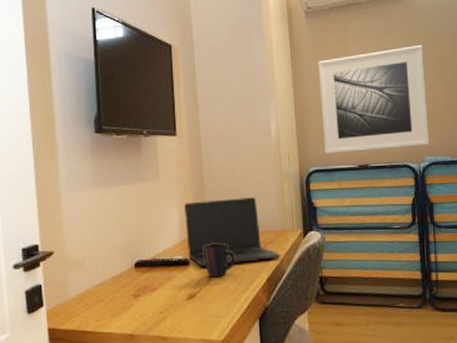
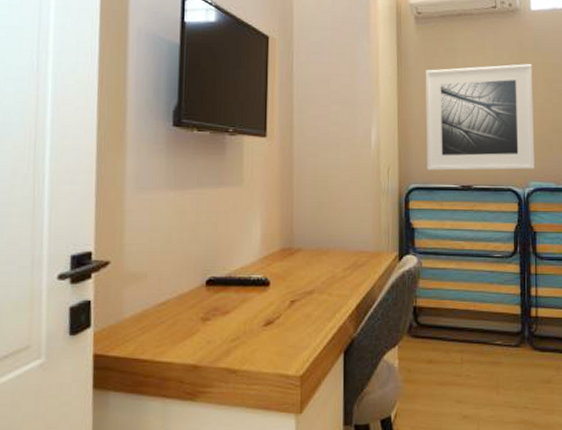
laptop: present [184,197,281,266] -> none [268,212,373,288]
mug: present [202,243,236,278] -> none [286,263,322,302]

